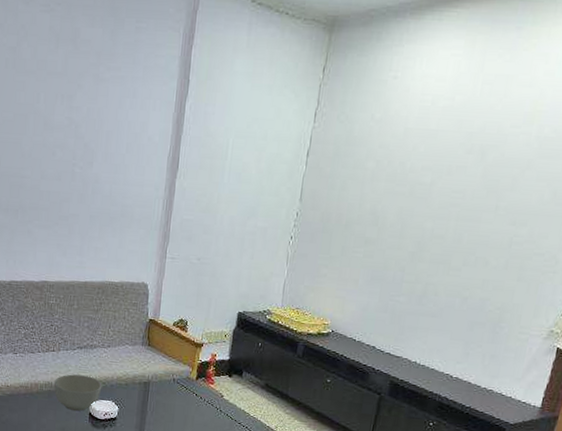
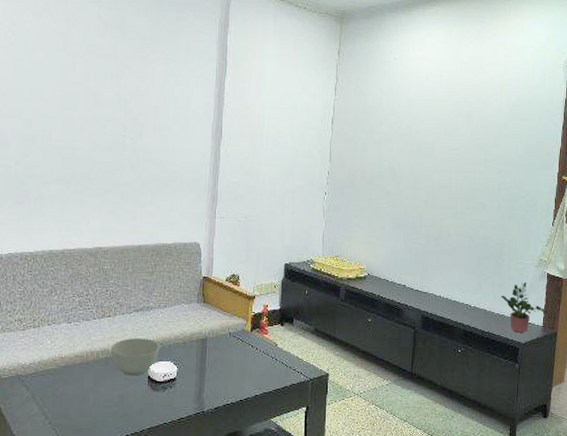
potted plant: none [492,355,551,413] -> present [501,282,549,333]

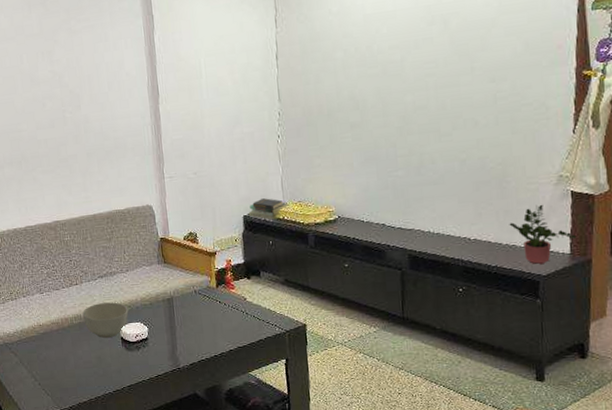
books: none [289,249,327,271] -> present [248,198,289,220]

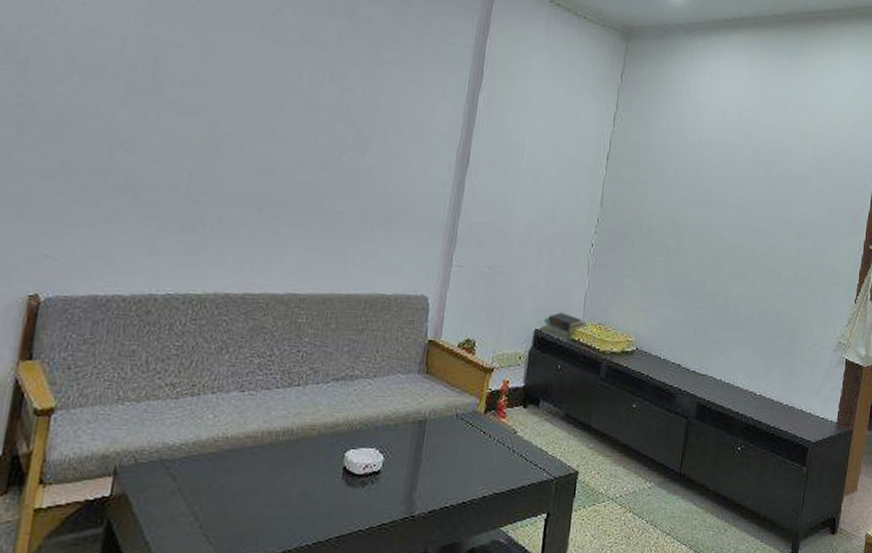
bowl: present [83,302,129,338] -> none [295,416,364,465]
potted plant: present [509,204,577,264] -> none [791,368,845,429]

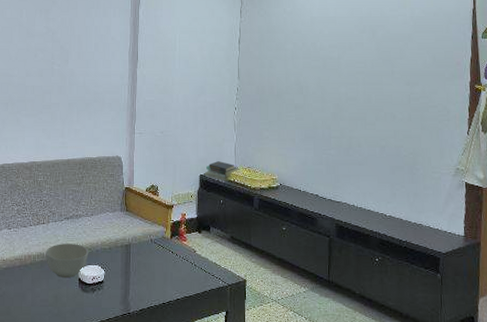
bowl: none [295,416,364,465] -> present [46,244,89,278]

